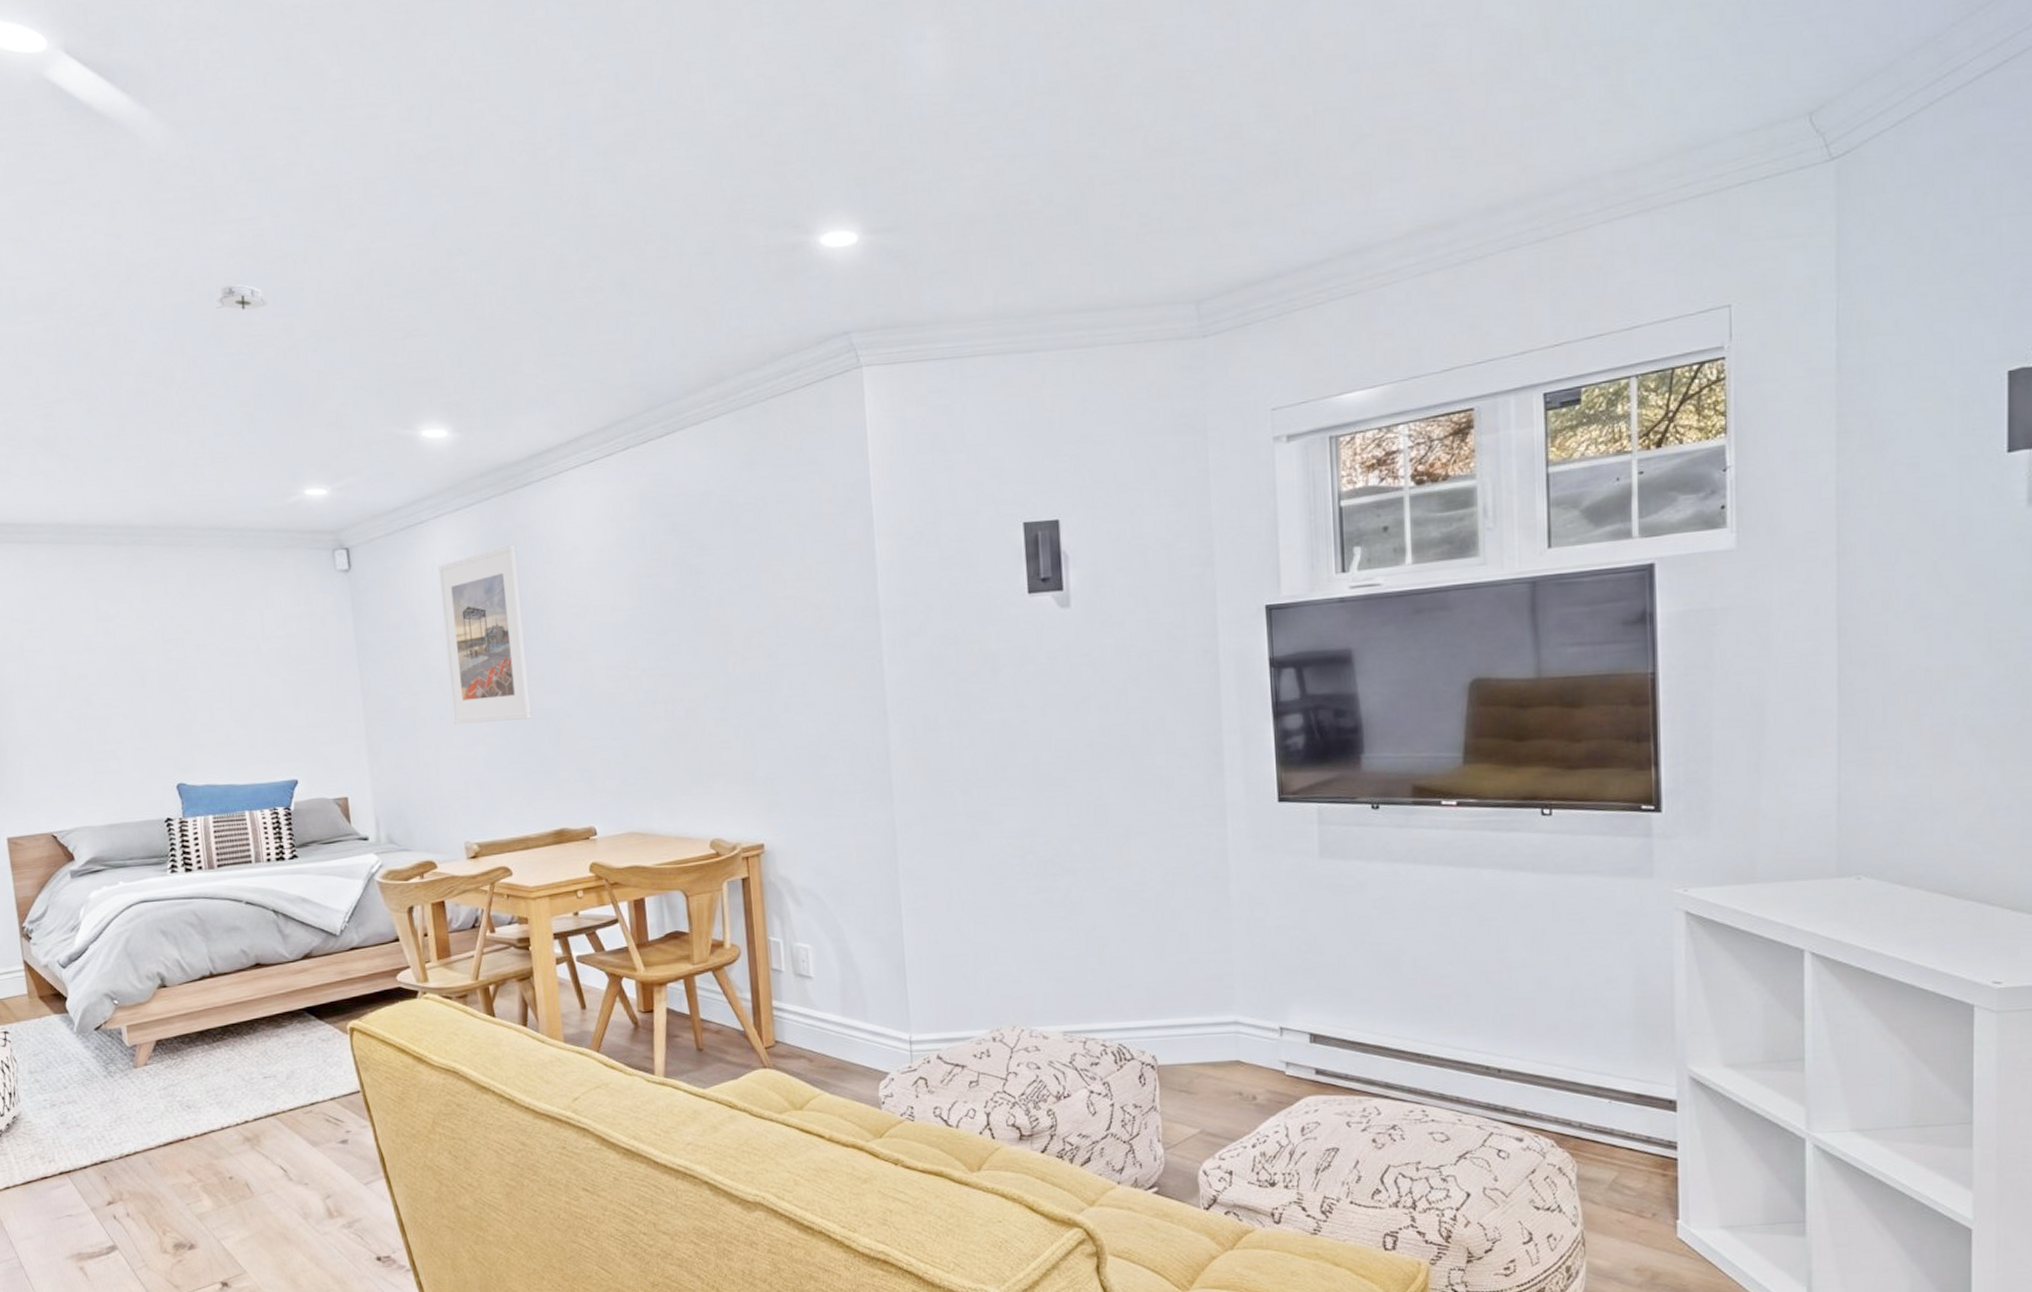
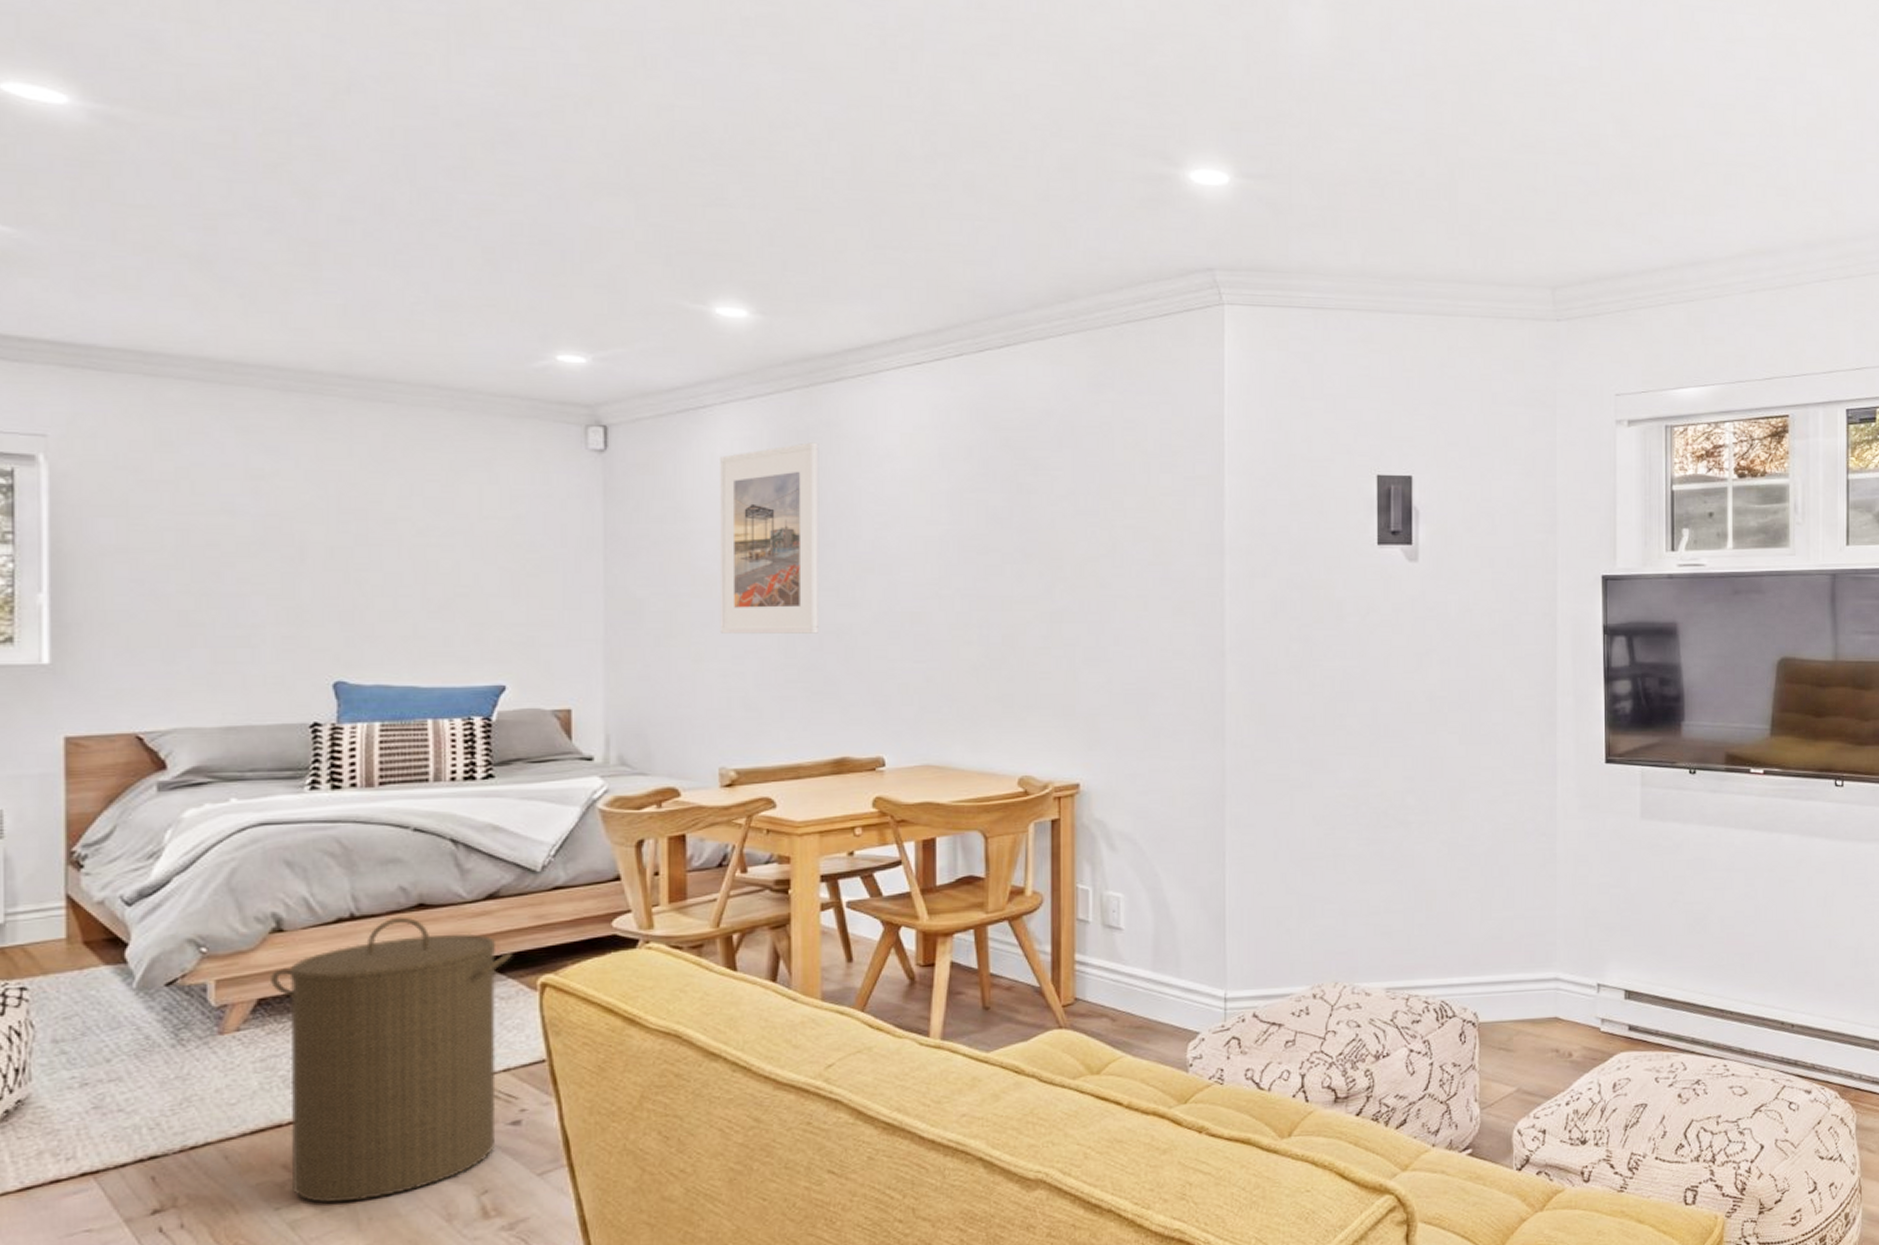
laundry hamper: none [162,974,332,1202] -> present [271,917,512,1204]
smoke detector: present [216,284,269,310] -> none [465,117,535,148]

